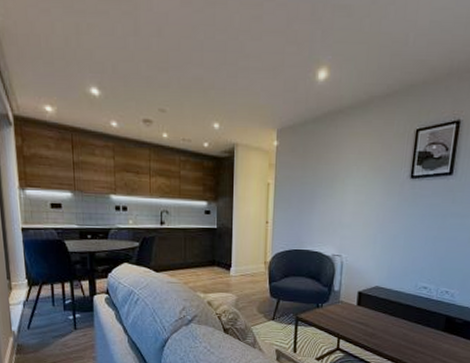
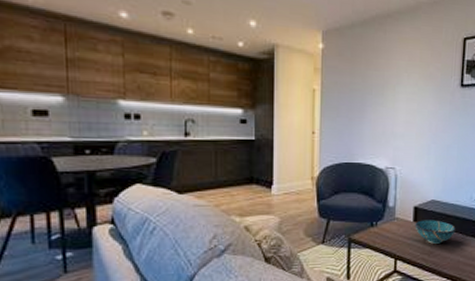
decorative bowl: none [358,304,399,327] -> present [415,220,456,244]

